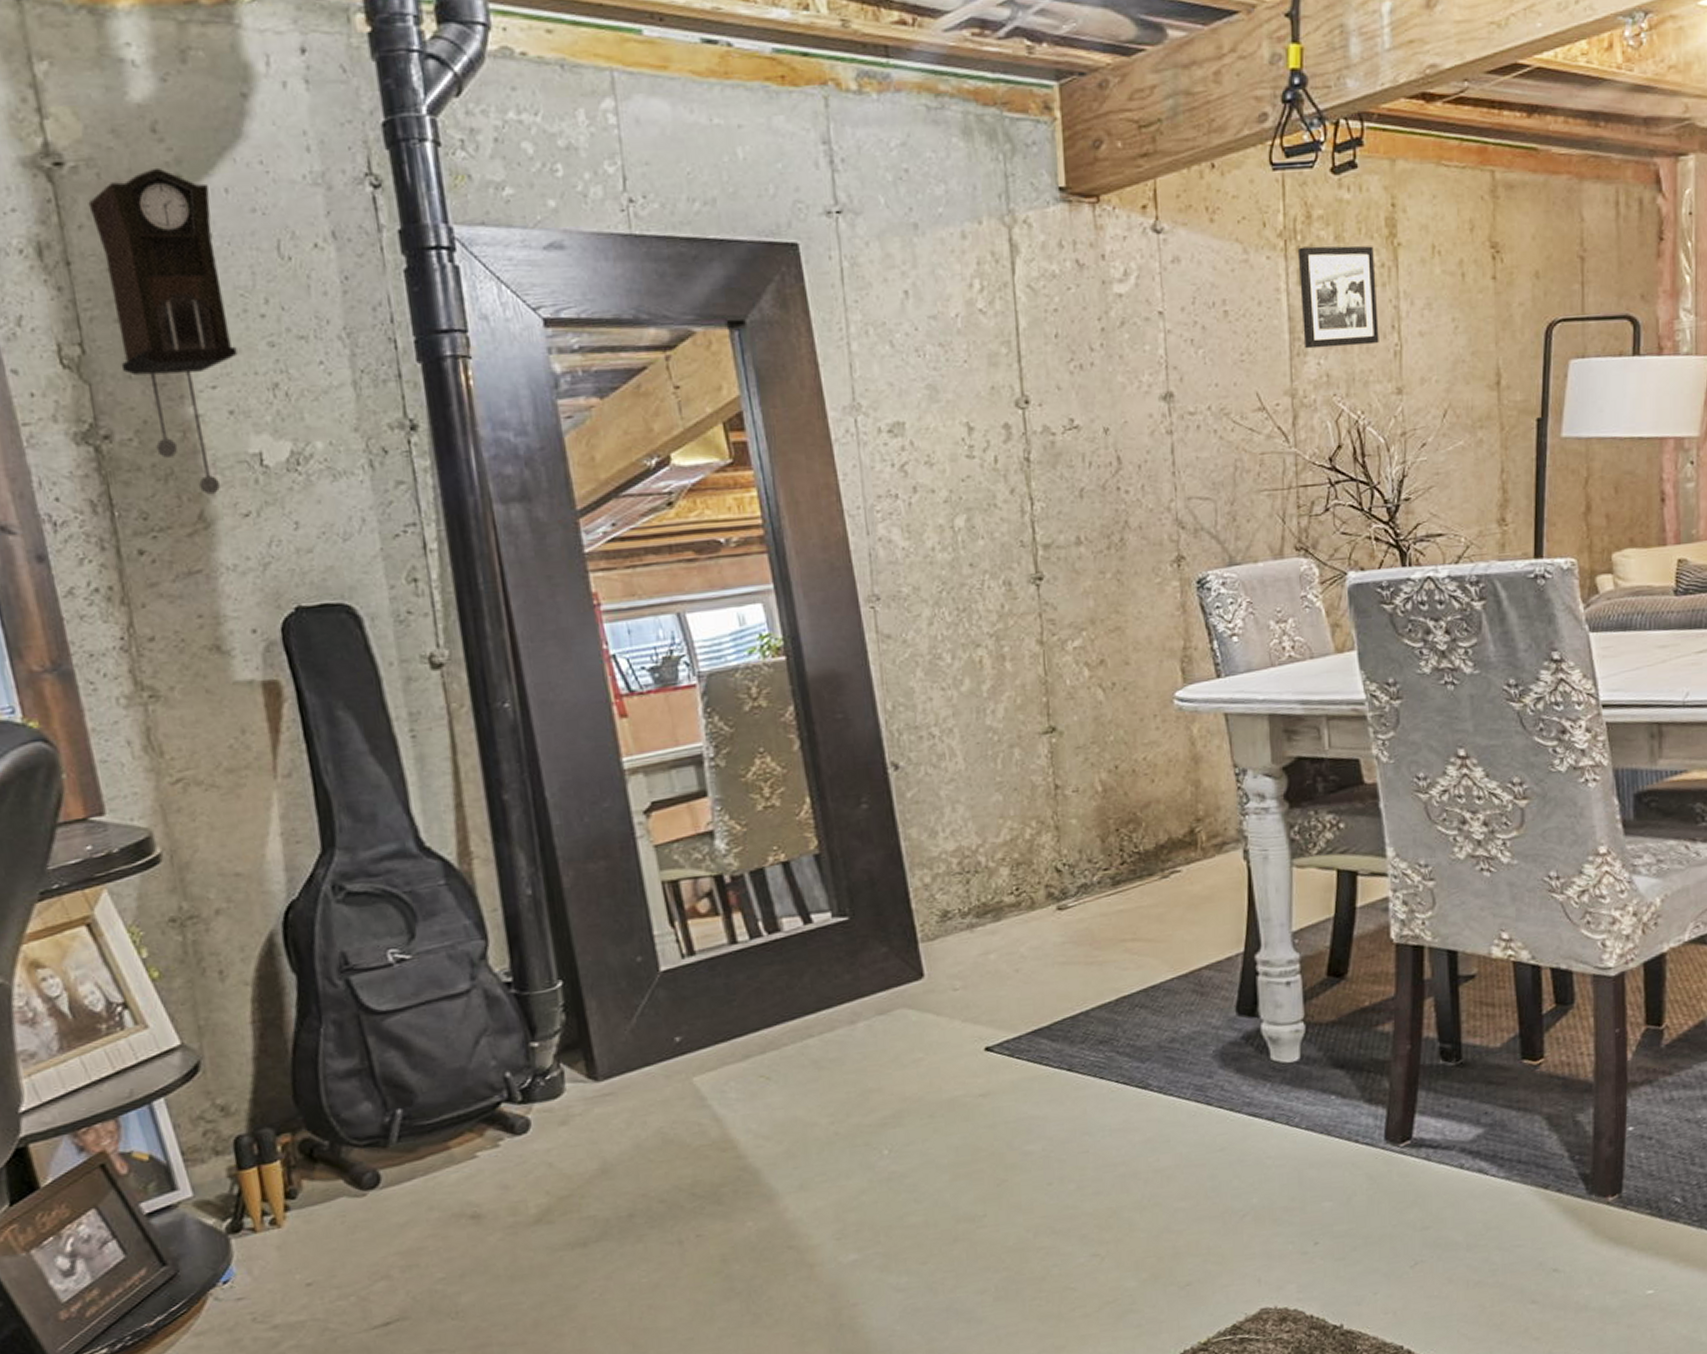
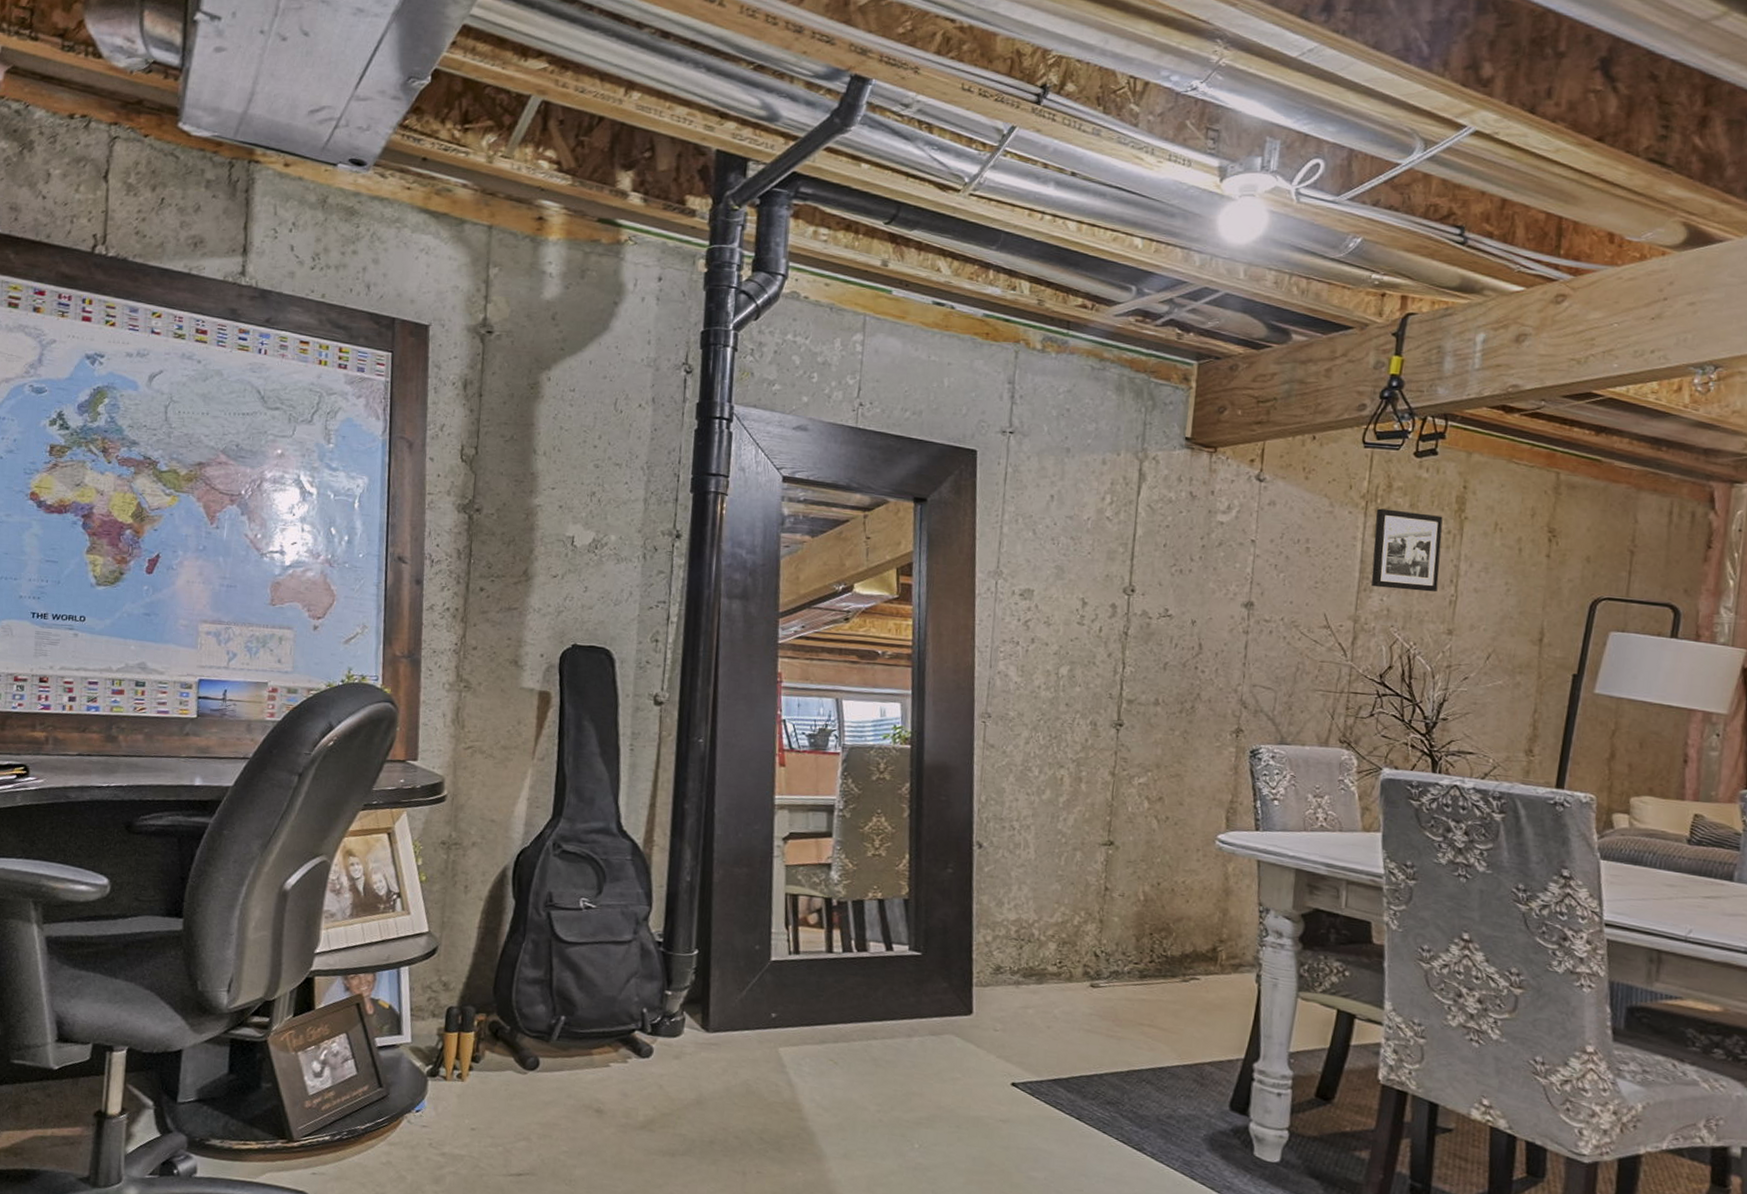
pendulum clock: present [88,167,238,495] -> none [498,342,579,559]

